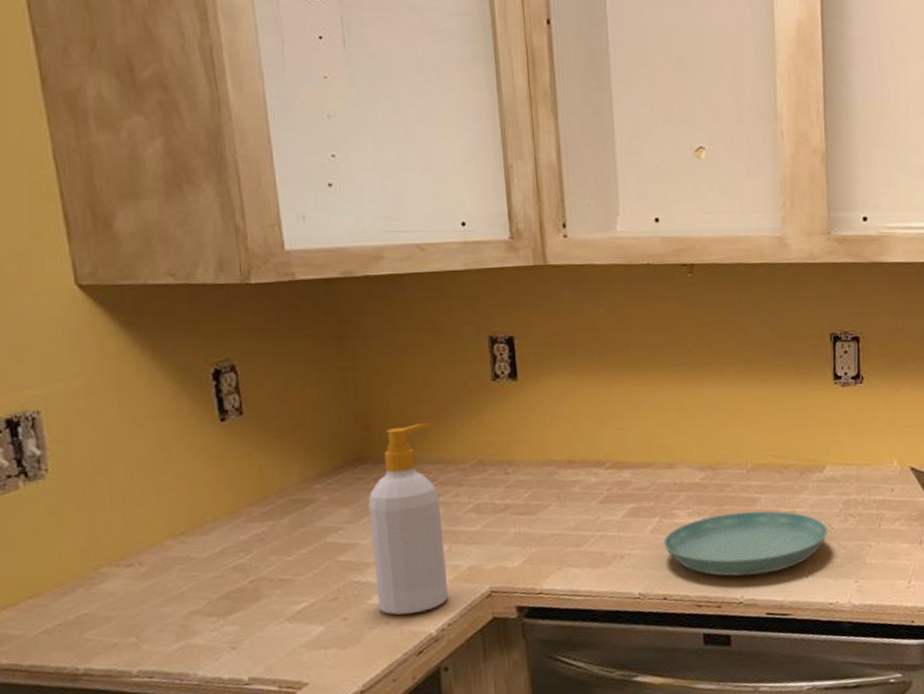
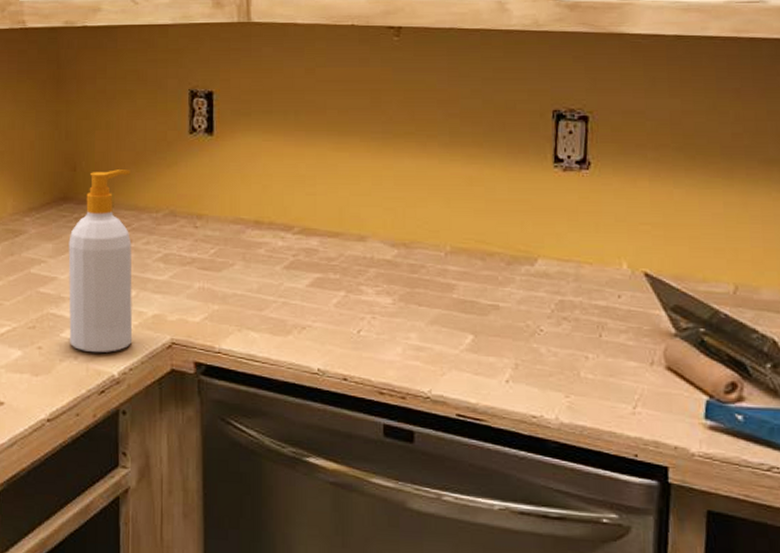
saucer: present [663,510,828,577] -> none [348,297,536,370]

